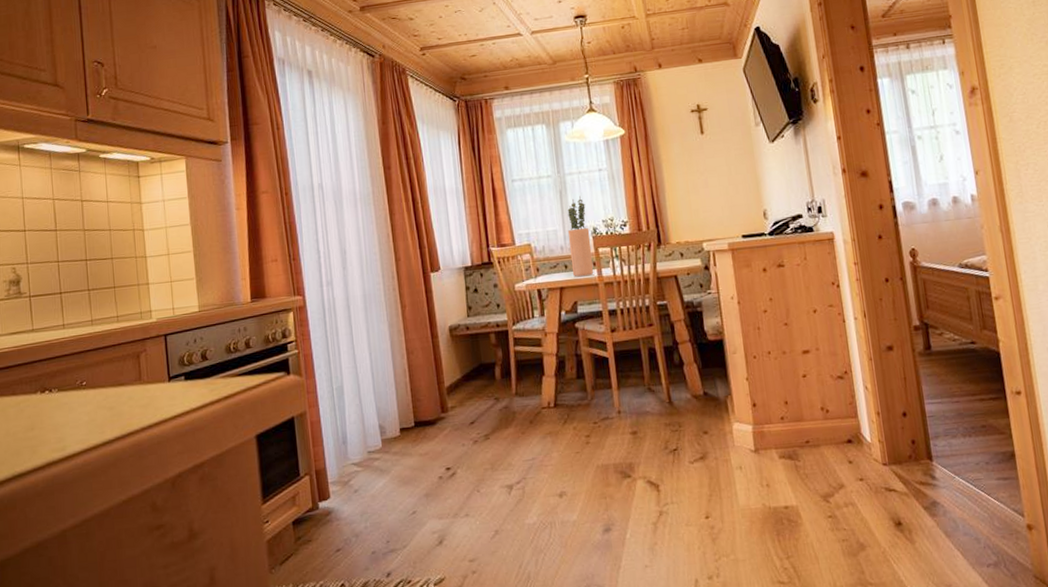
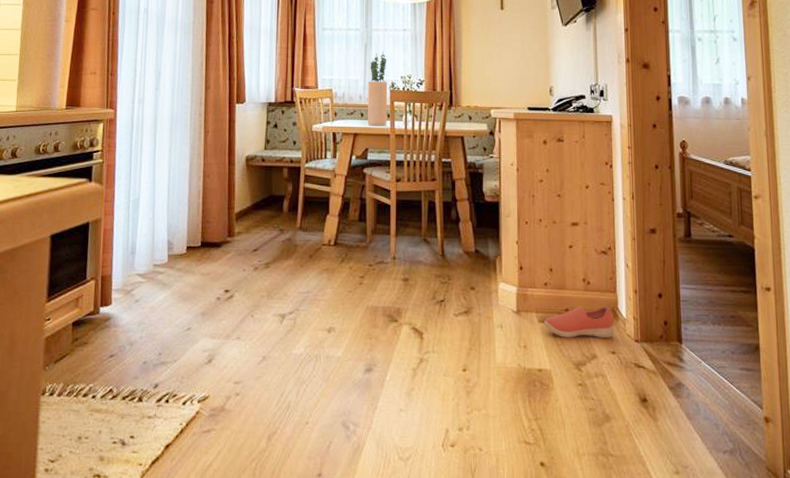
shoe: none [784,432,860,471] -> present [544,305,615,338]

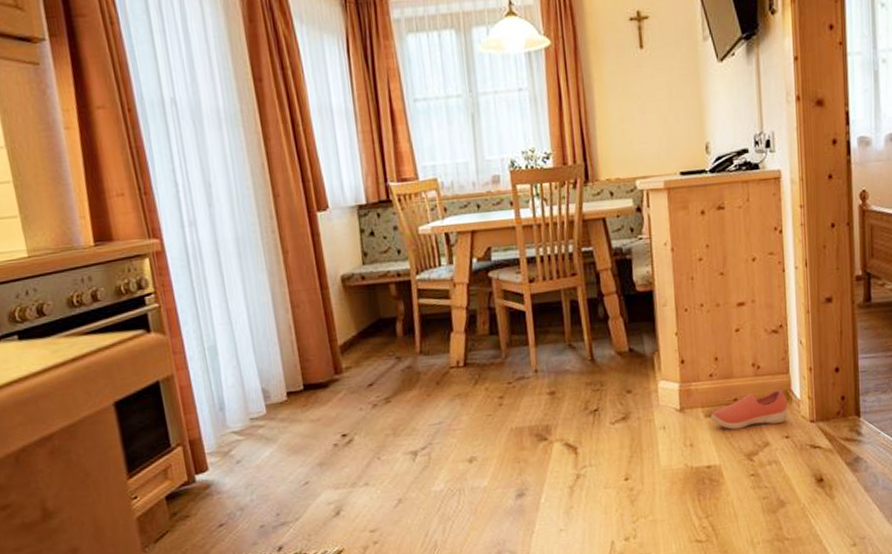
vase: present [367,51,388,126] -> none [480,121,511,219]

